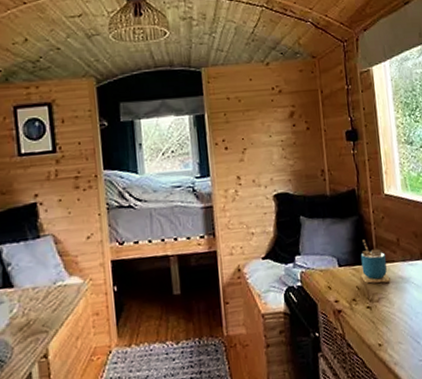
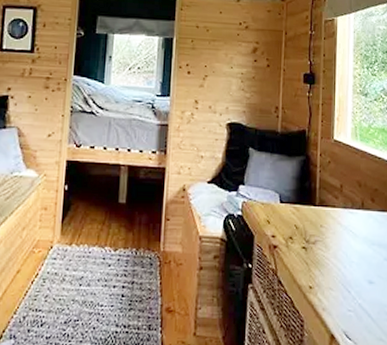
cup: present [360,239,390,284] -> none [301,180,329,226]

